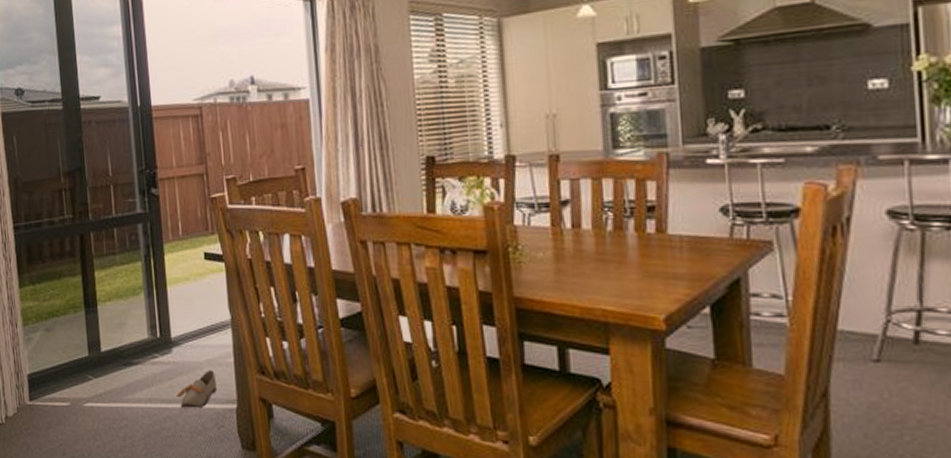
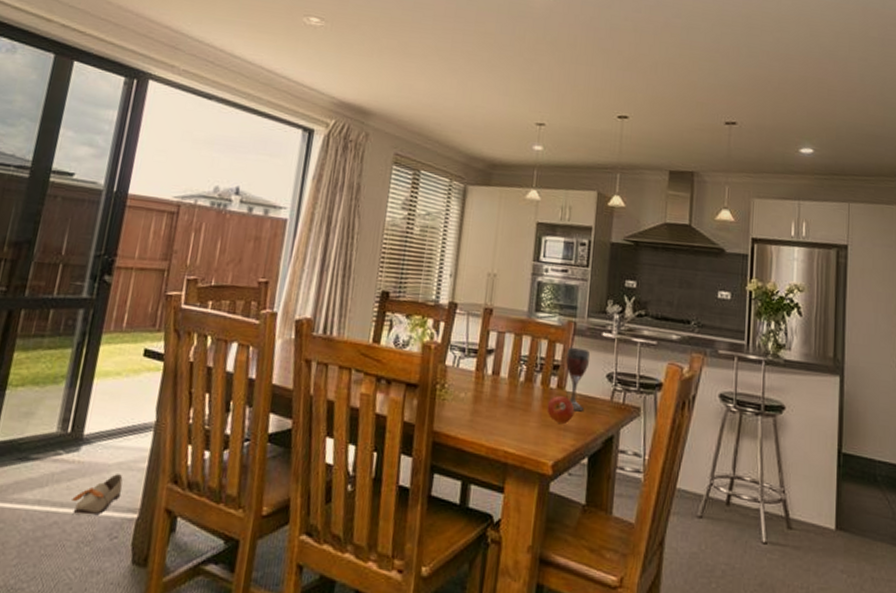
fruit: none [647,239,684,273] -> present [547,395,575,425]
cup: none [661,181,695,256] -> present [565,347,591,412]

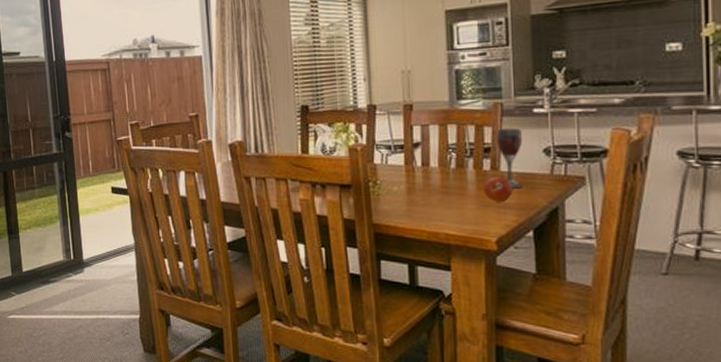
shoe: present [71,474,123,516] -> none [88,287,123,319]

